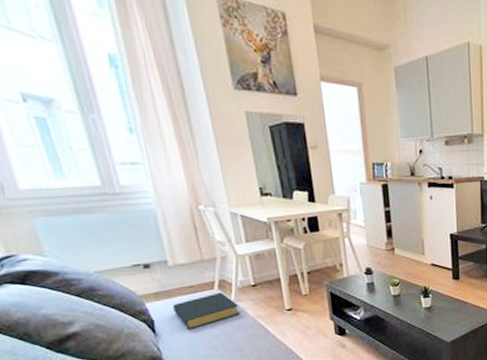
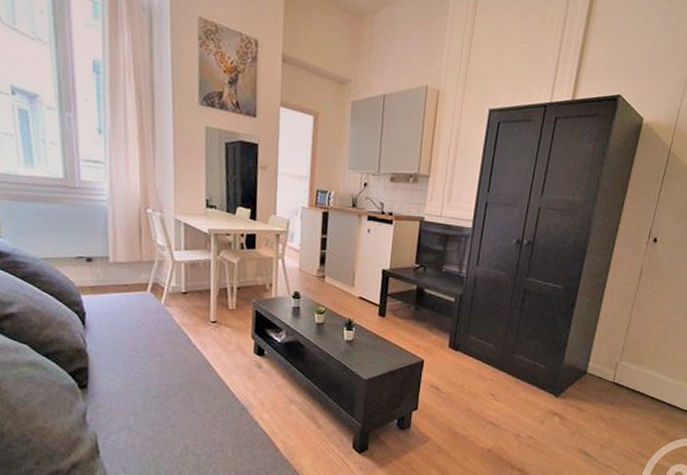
hardback book: present [173,292,240,329] -> none [106,294,167,327]

